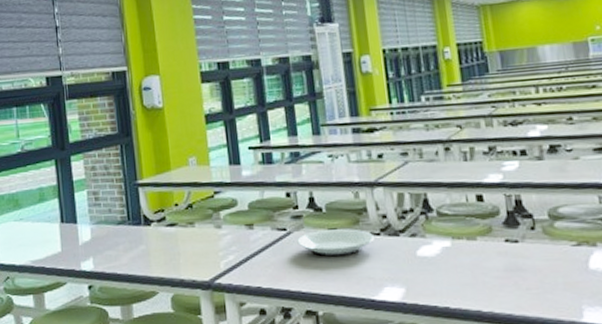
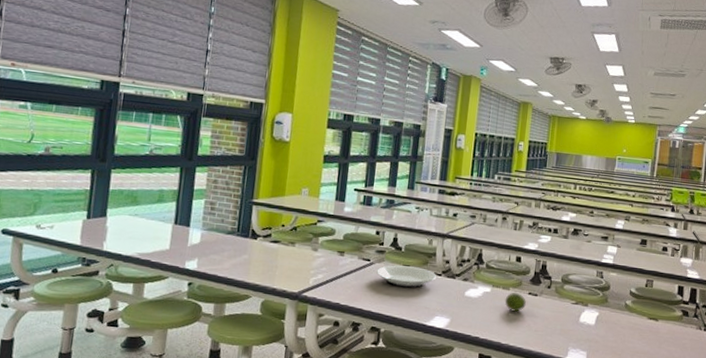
fruit: none [473,241,505,268] -> present [504,292,526,312]

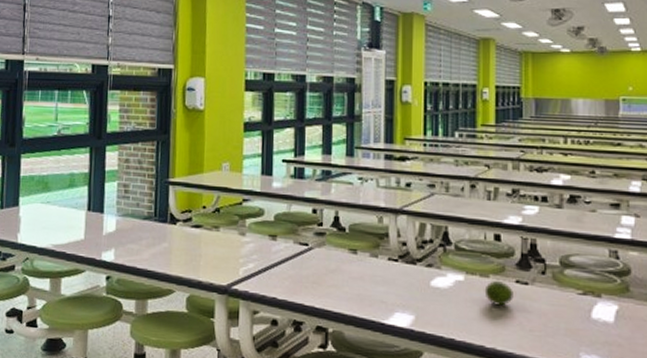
plate: present [376,265,436,289] -> none [316,249,391,278]

